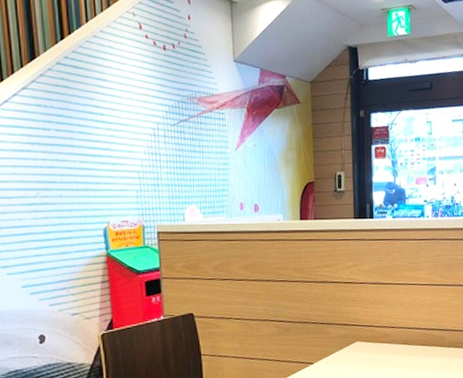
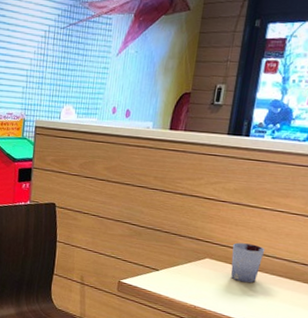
cup: none [377,319,406,359] -> present [230,242,266,283]

